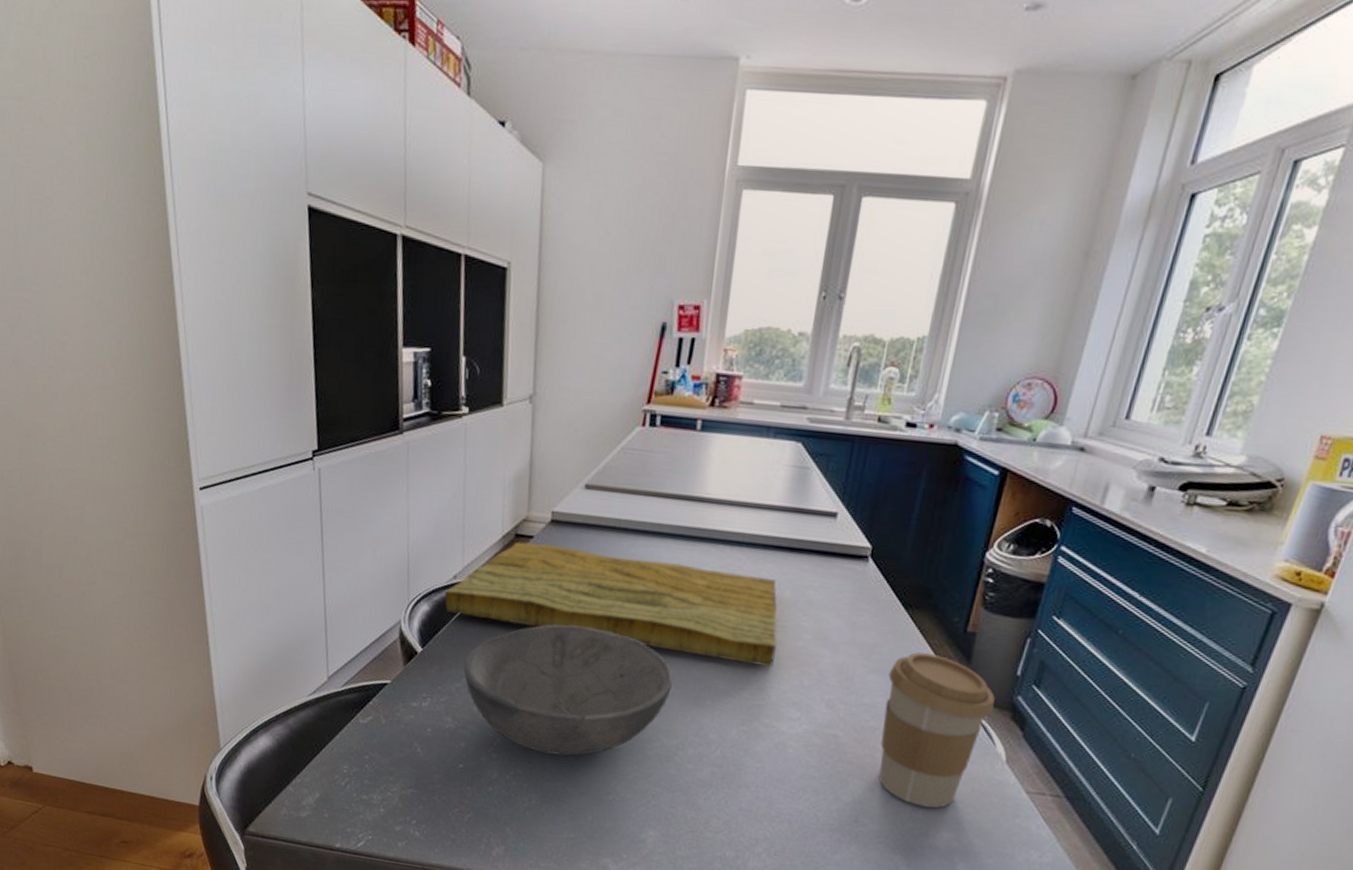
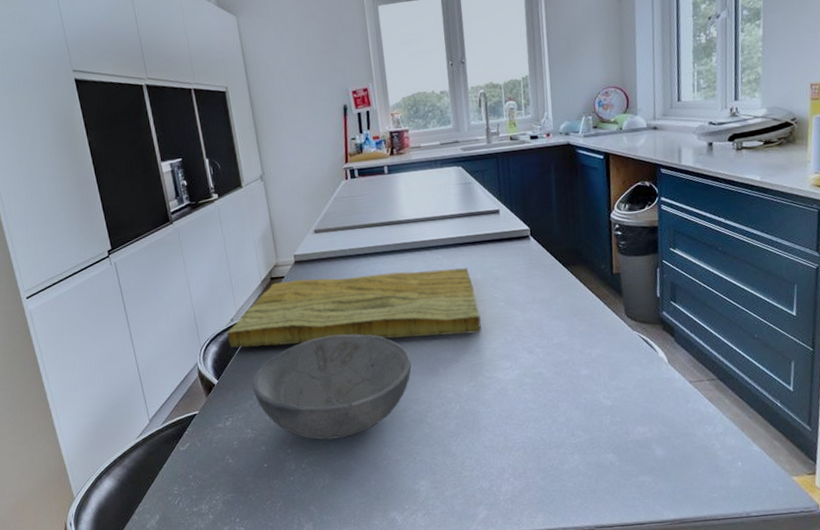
coffee cup: present [879,652,995,809] -> none [566,295,648,412]

